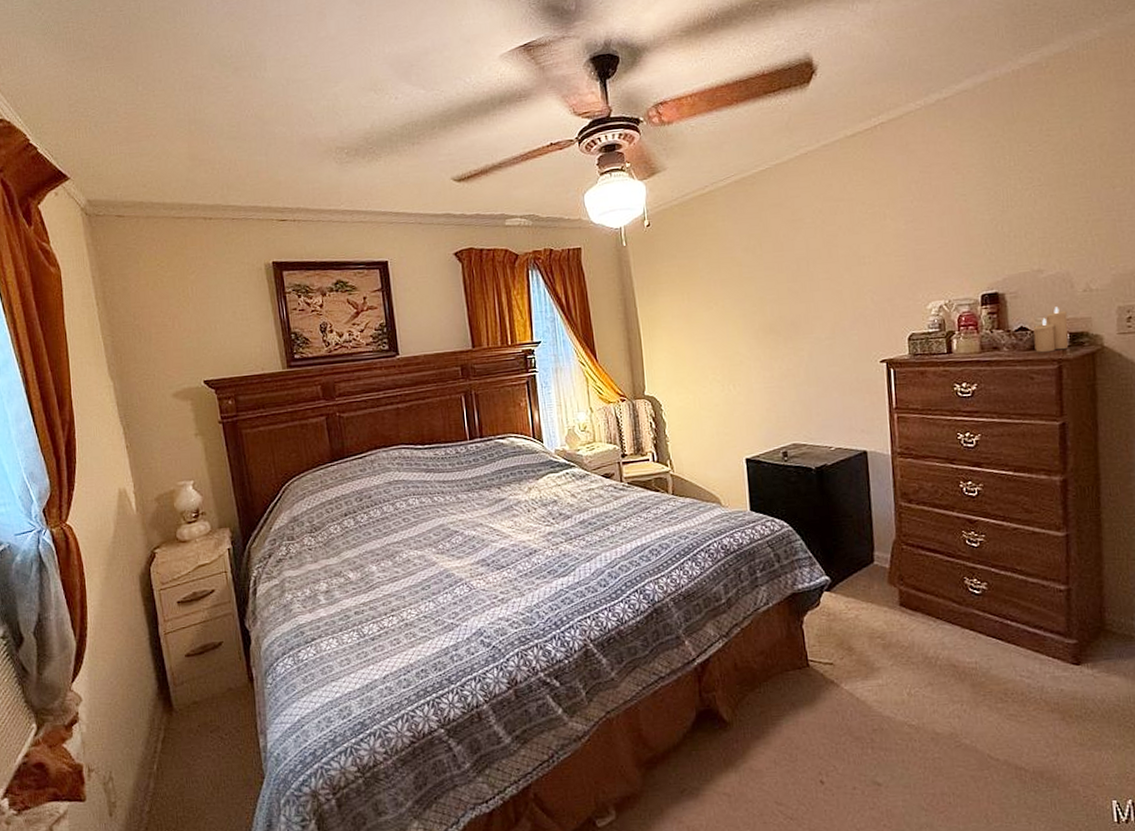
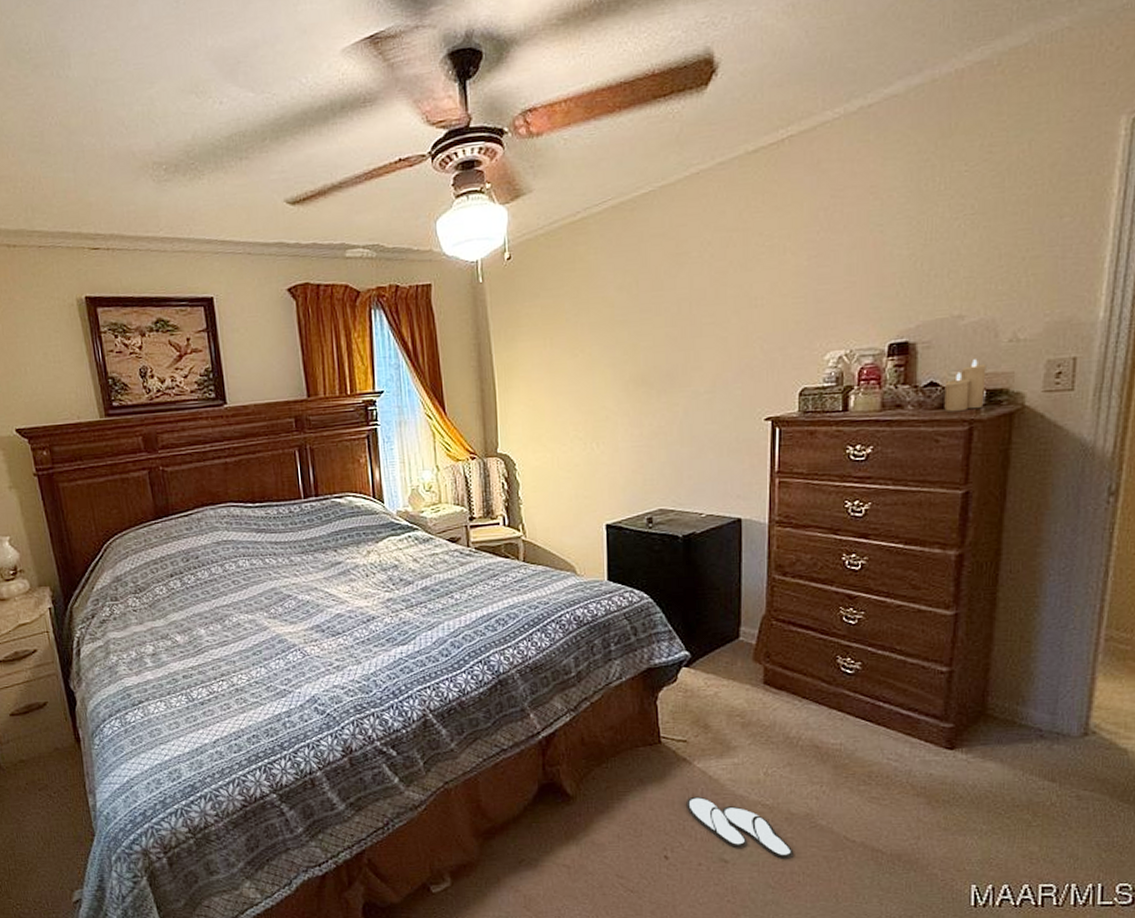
slippers: none [837,718,943,780] -> present [687,796,794,859]

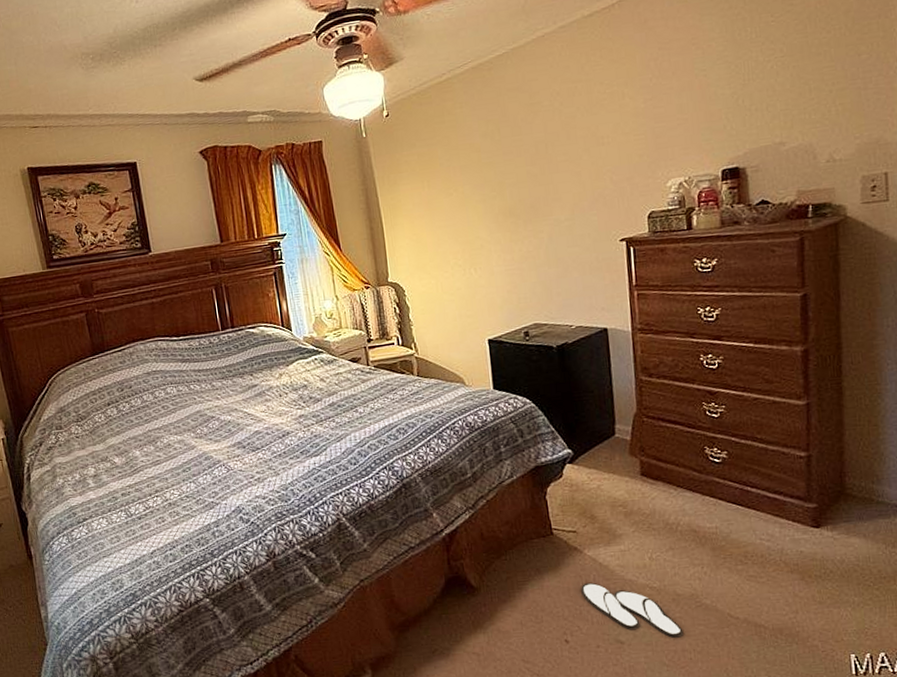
candle: present [944,359,986,412] -> none [774,179,811,226]

